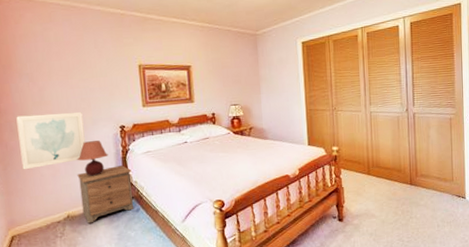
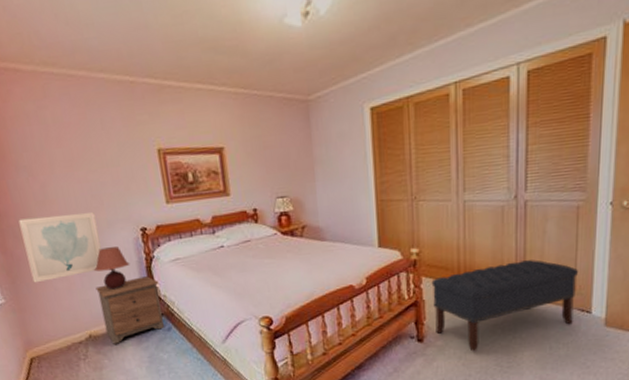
bench: none [348,157,454,229] -> present [431,259,578,352]

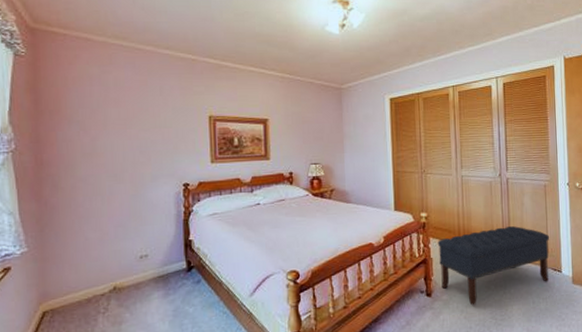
wall art: present [18,212,102,283] -> none [61,167,142,232]
table lamp: present [93,247,130,290] -> none [130,200,168,241]
nightstand: present [95,276,164,344] -> none [129,229,194,297]

